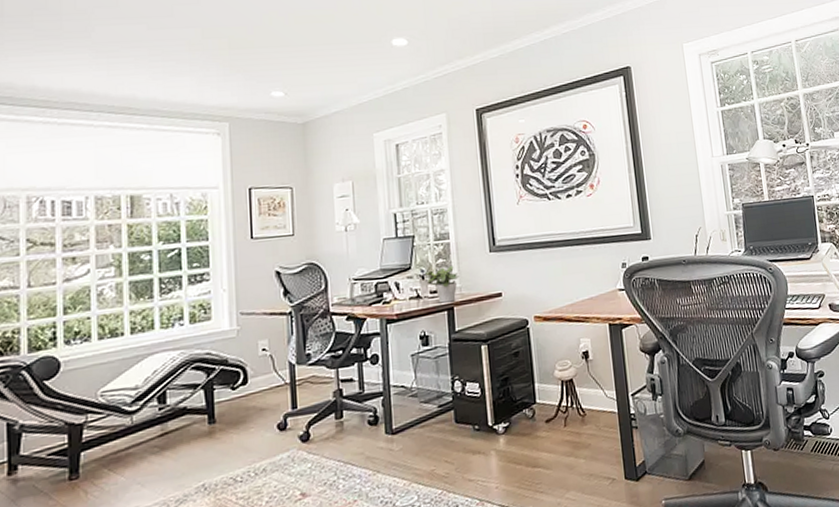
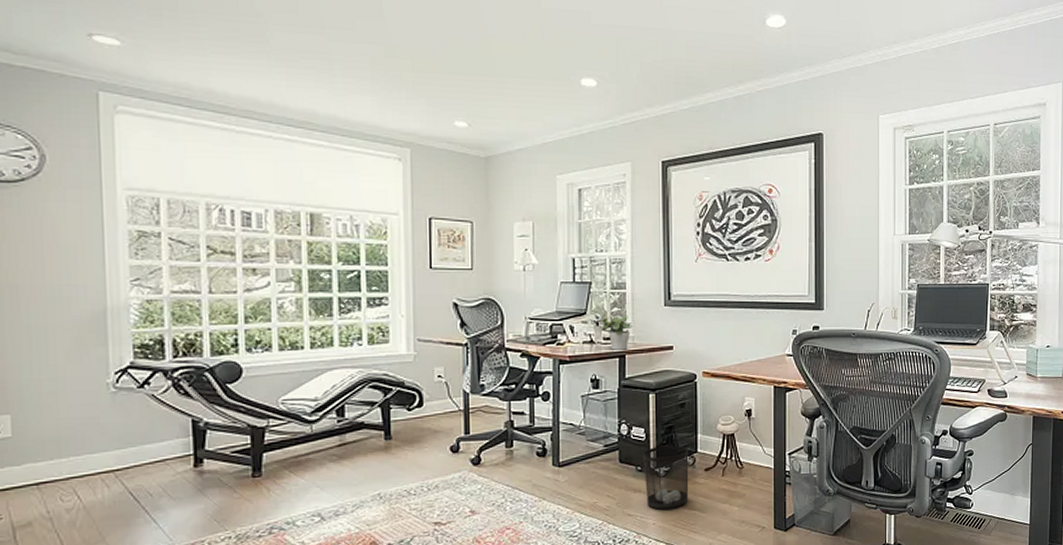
waste bin: none [479,397,531,472] -> present [643,445,689,511]

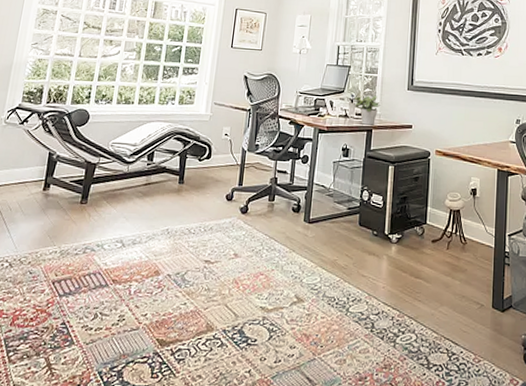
waste bin: present [643,445,689,511] -> none [379,214,419,276]

